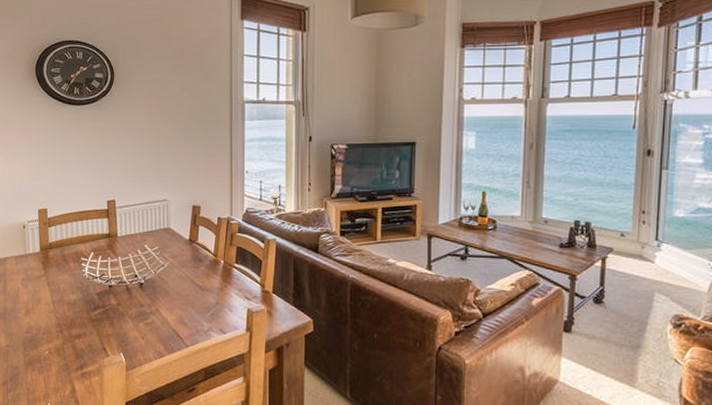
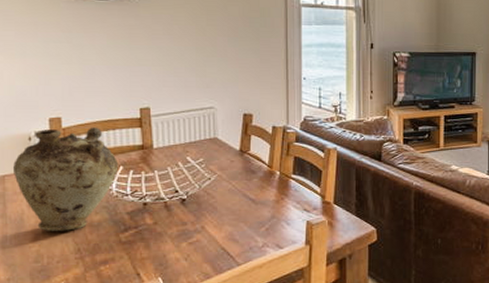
vase: none [11,217,90,307] -> present [12,127,119,231]

